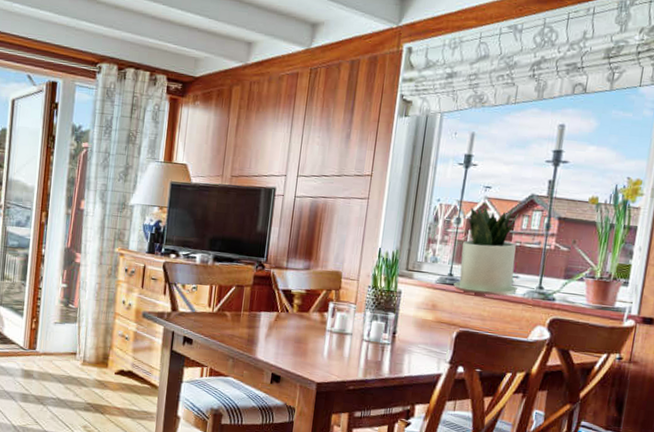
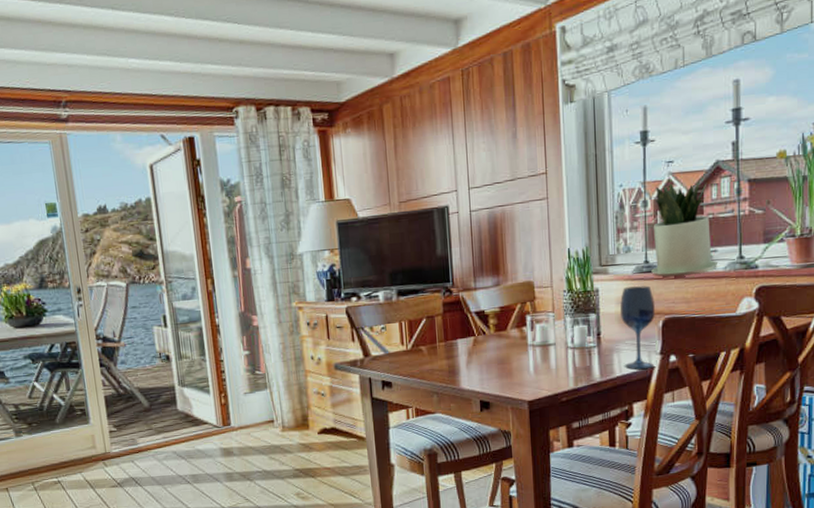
wineglass: none [413,294,452,375] -> present [619,285,655,369]

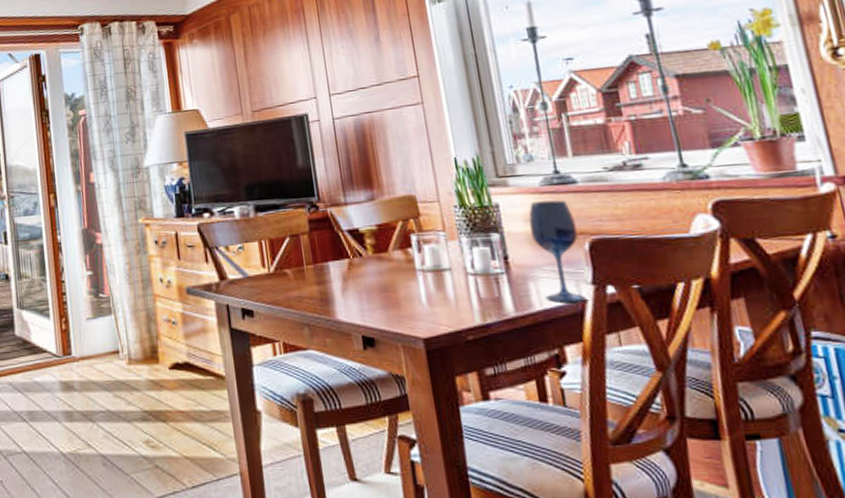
planter: present [651,178,719,278] -> none [554,75,654,190]

